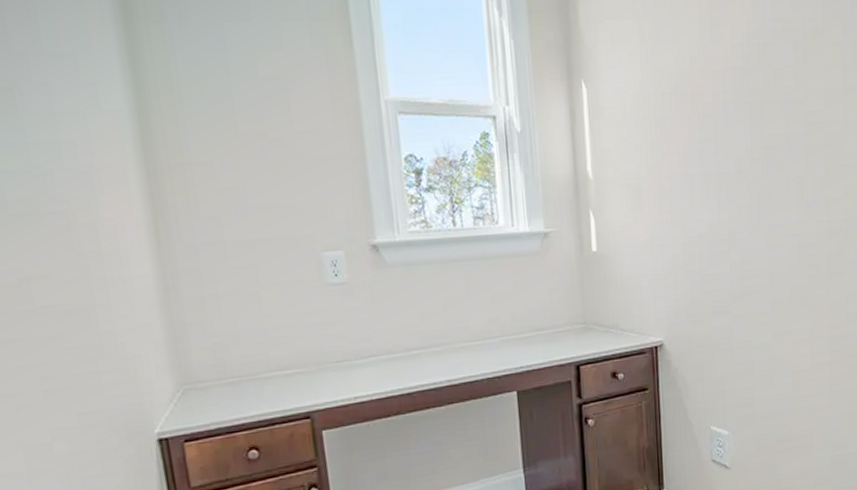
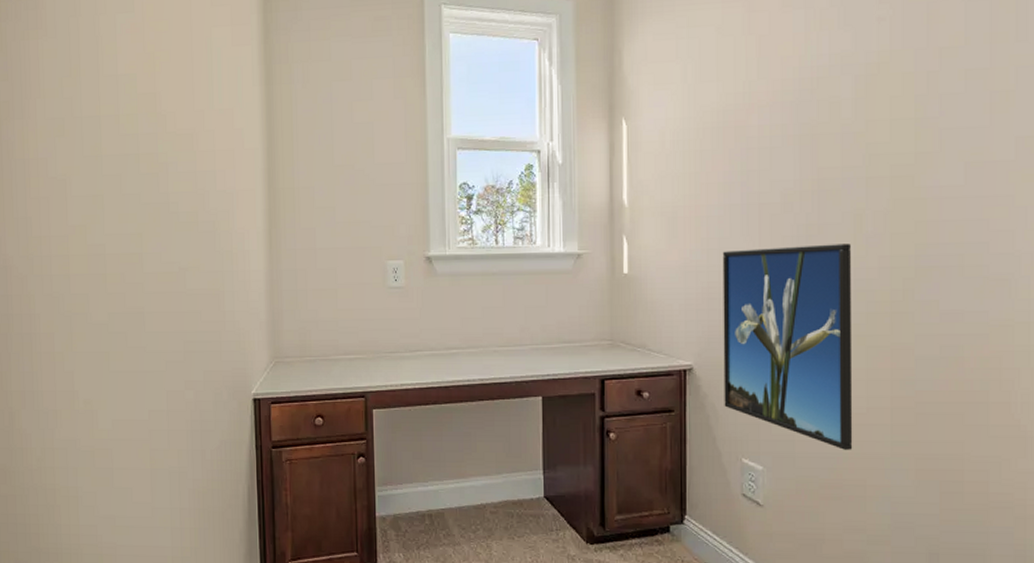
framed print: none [685,210,801,406] -> present [722,244,853,450]

